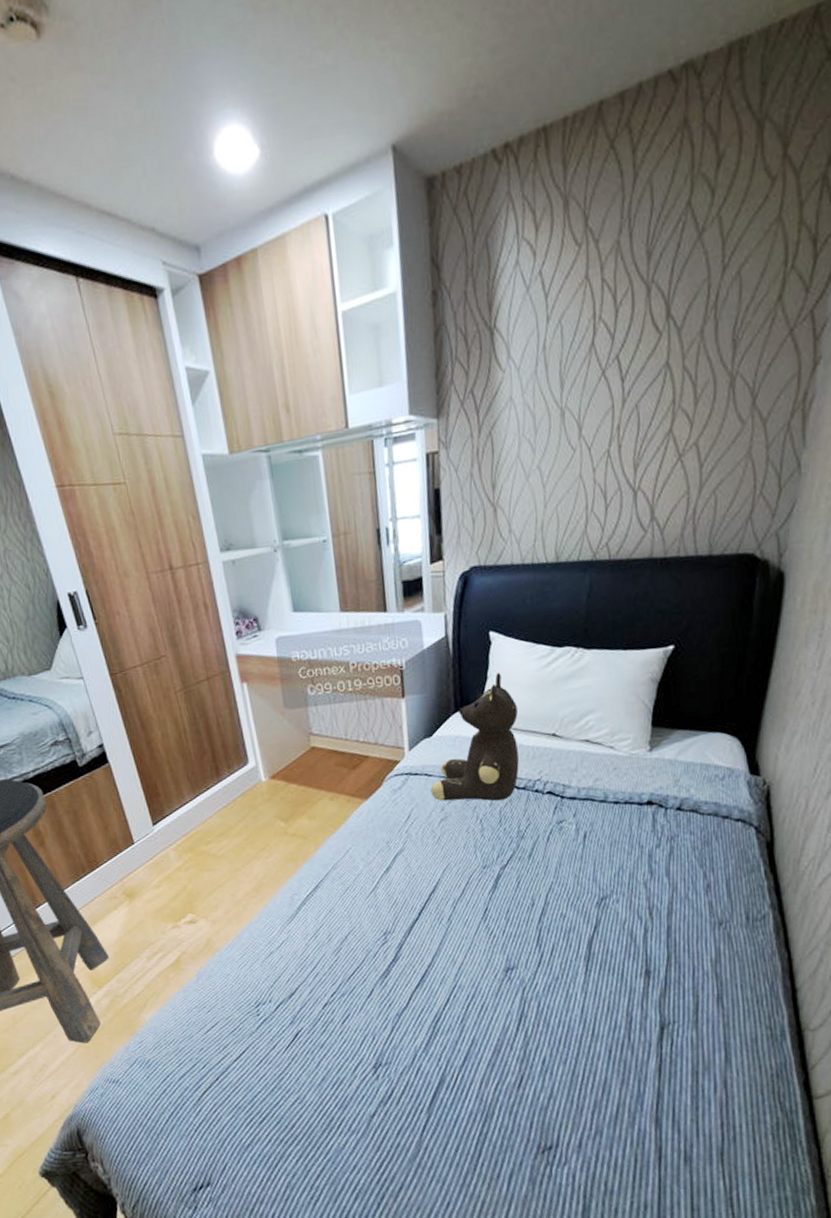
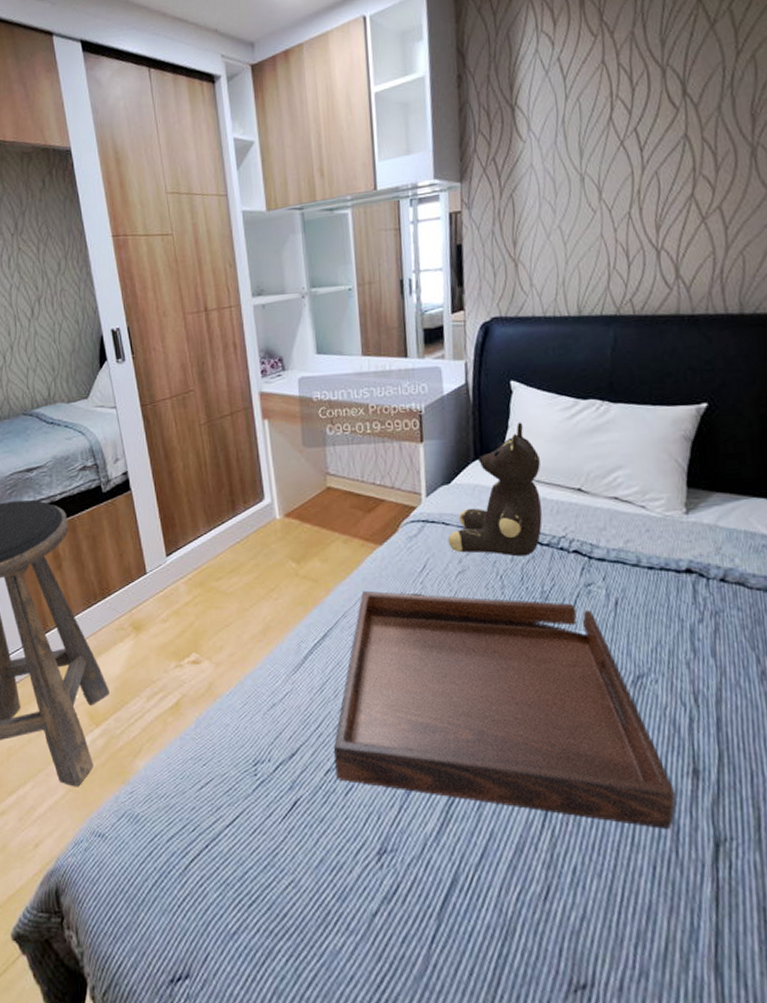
serving tray: none [329,839,630,1021] -> present [333,590,676,829]

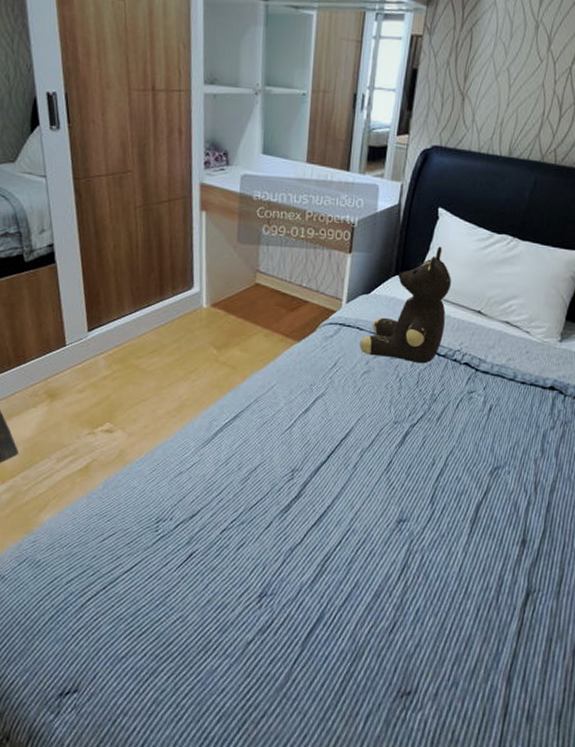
serving tray: present [333,590,676,829] -> none [231,380,505,583]

